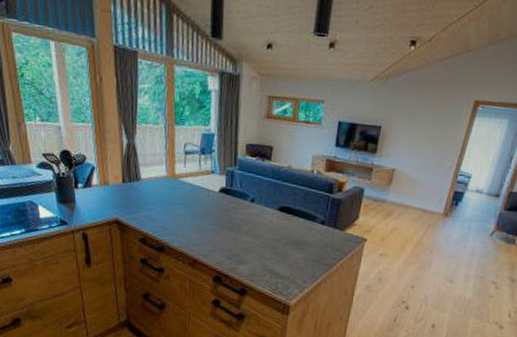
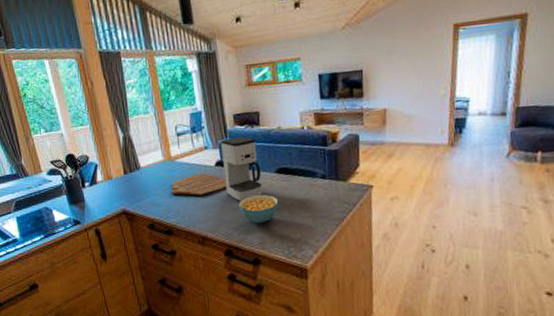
cutting board: none [169,196,228,220] -> present [171,172,227,196]
coffee maker: none [225,167,265,232] -> present [220,136,262,202]
cereal bowl: none [235,228,276,257] -> present [239,195,279,224]

